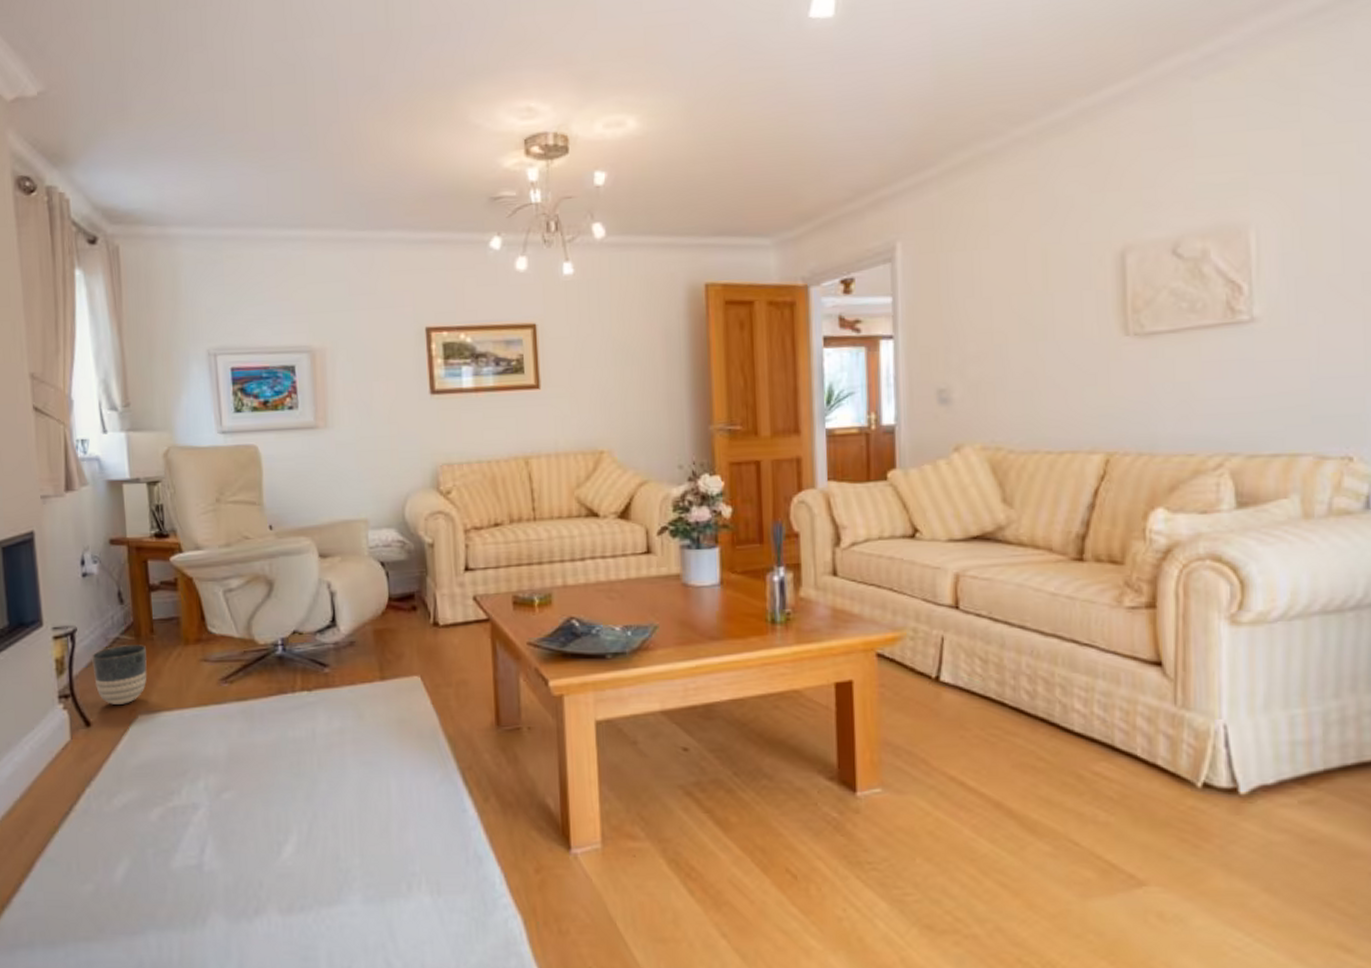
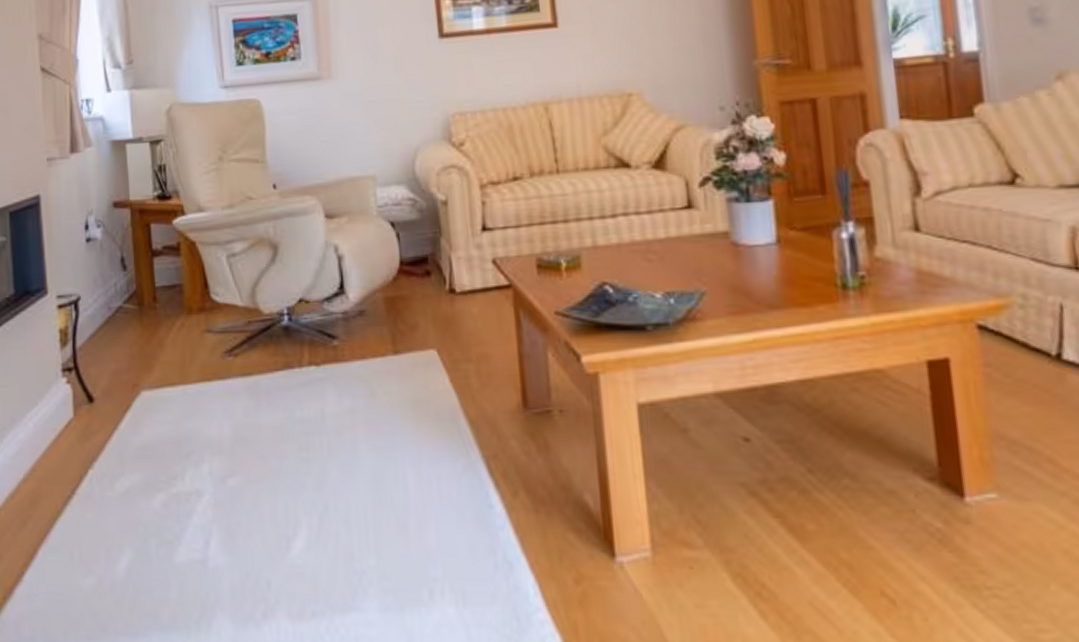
planter: present [92,645,147,705] -> none [95,314,150,379]

